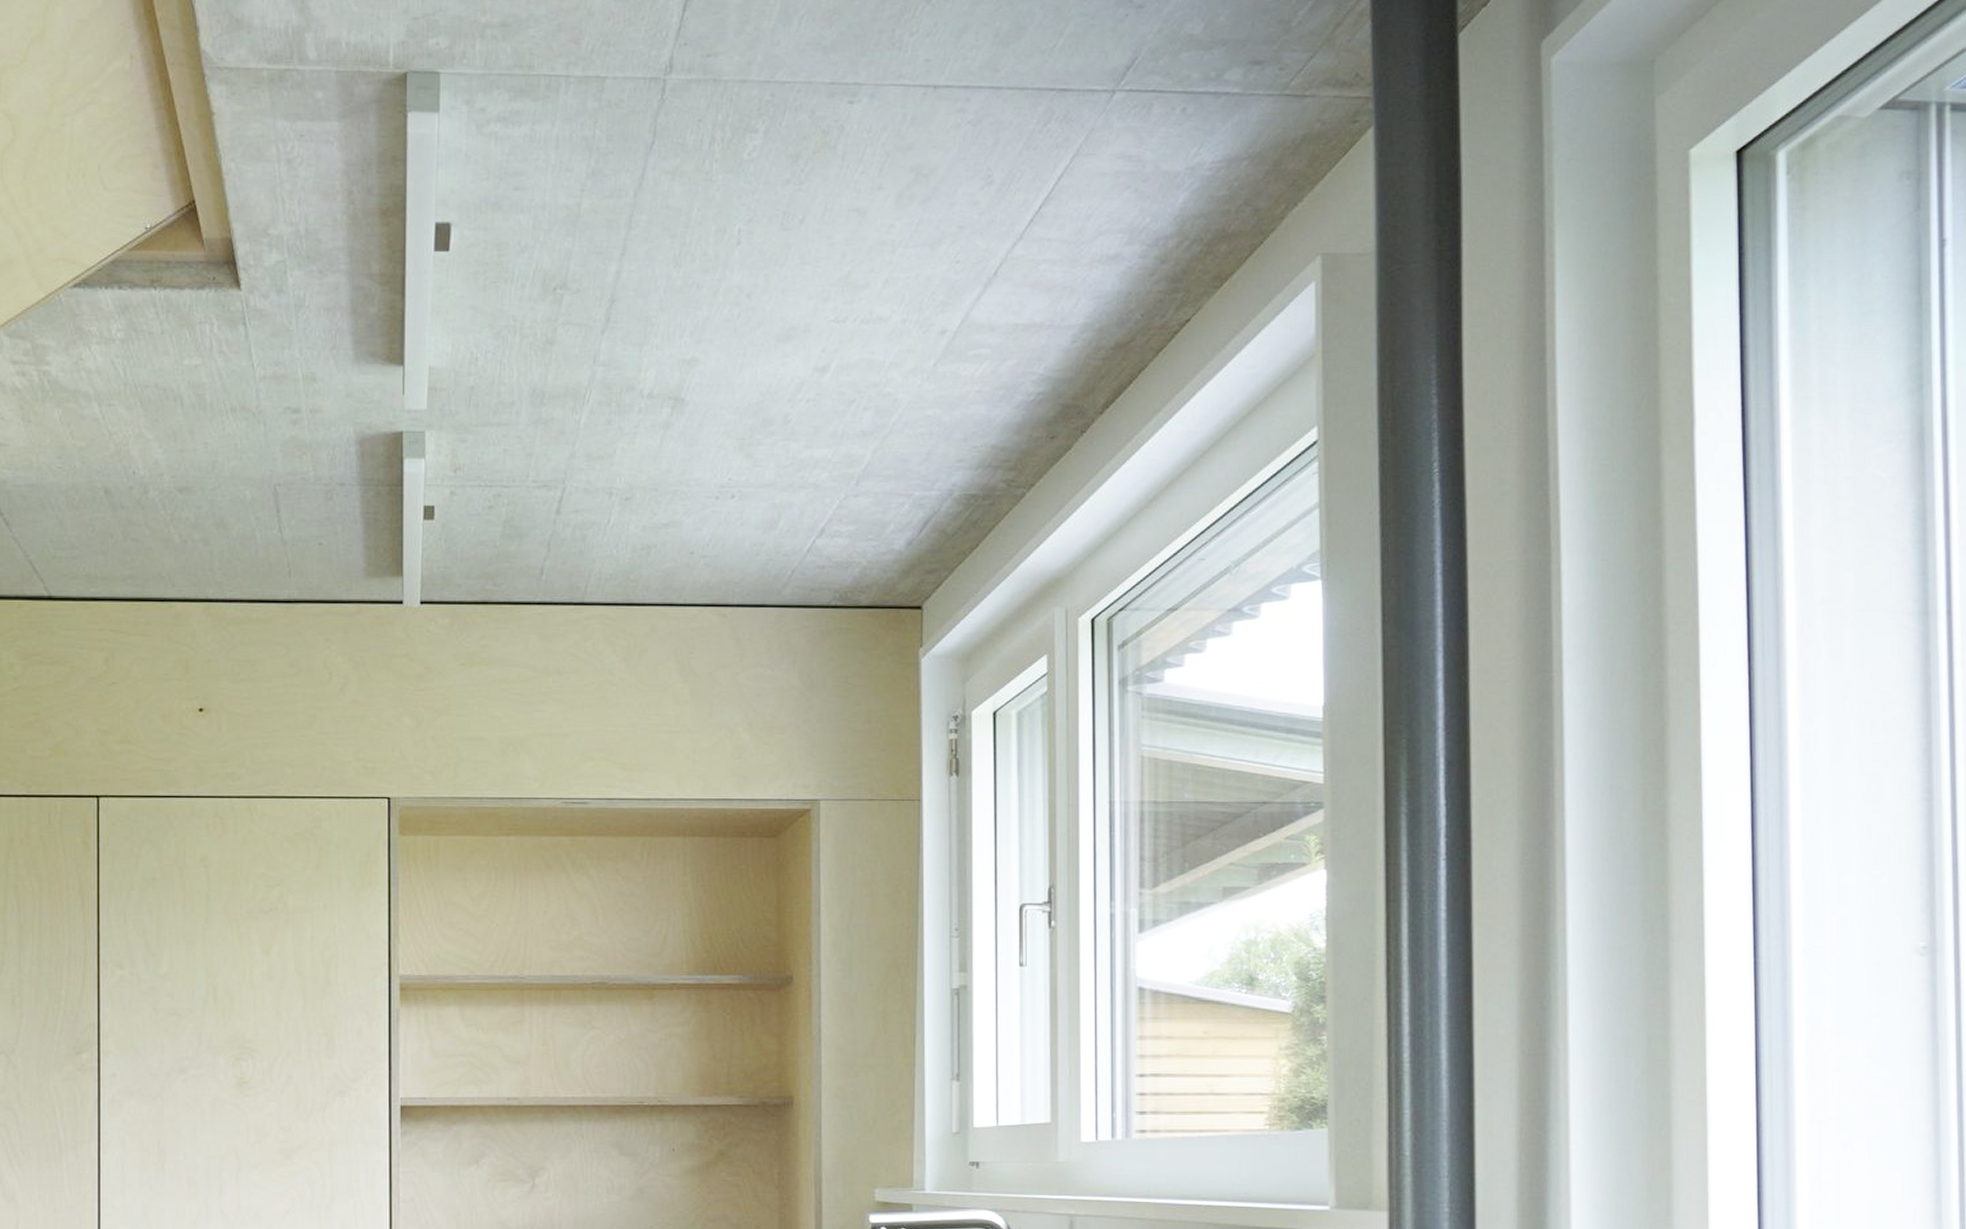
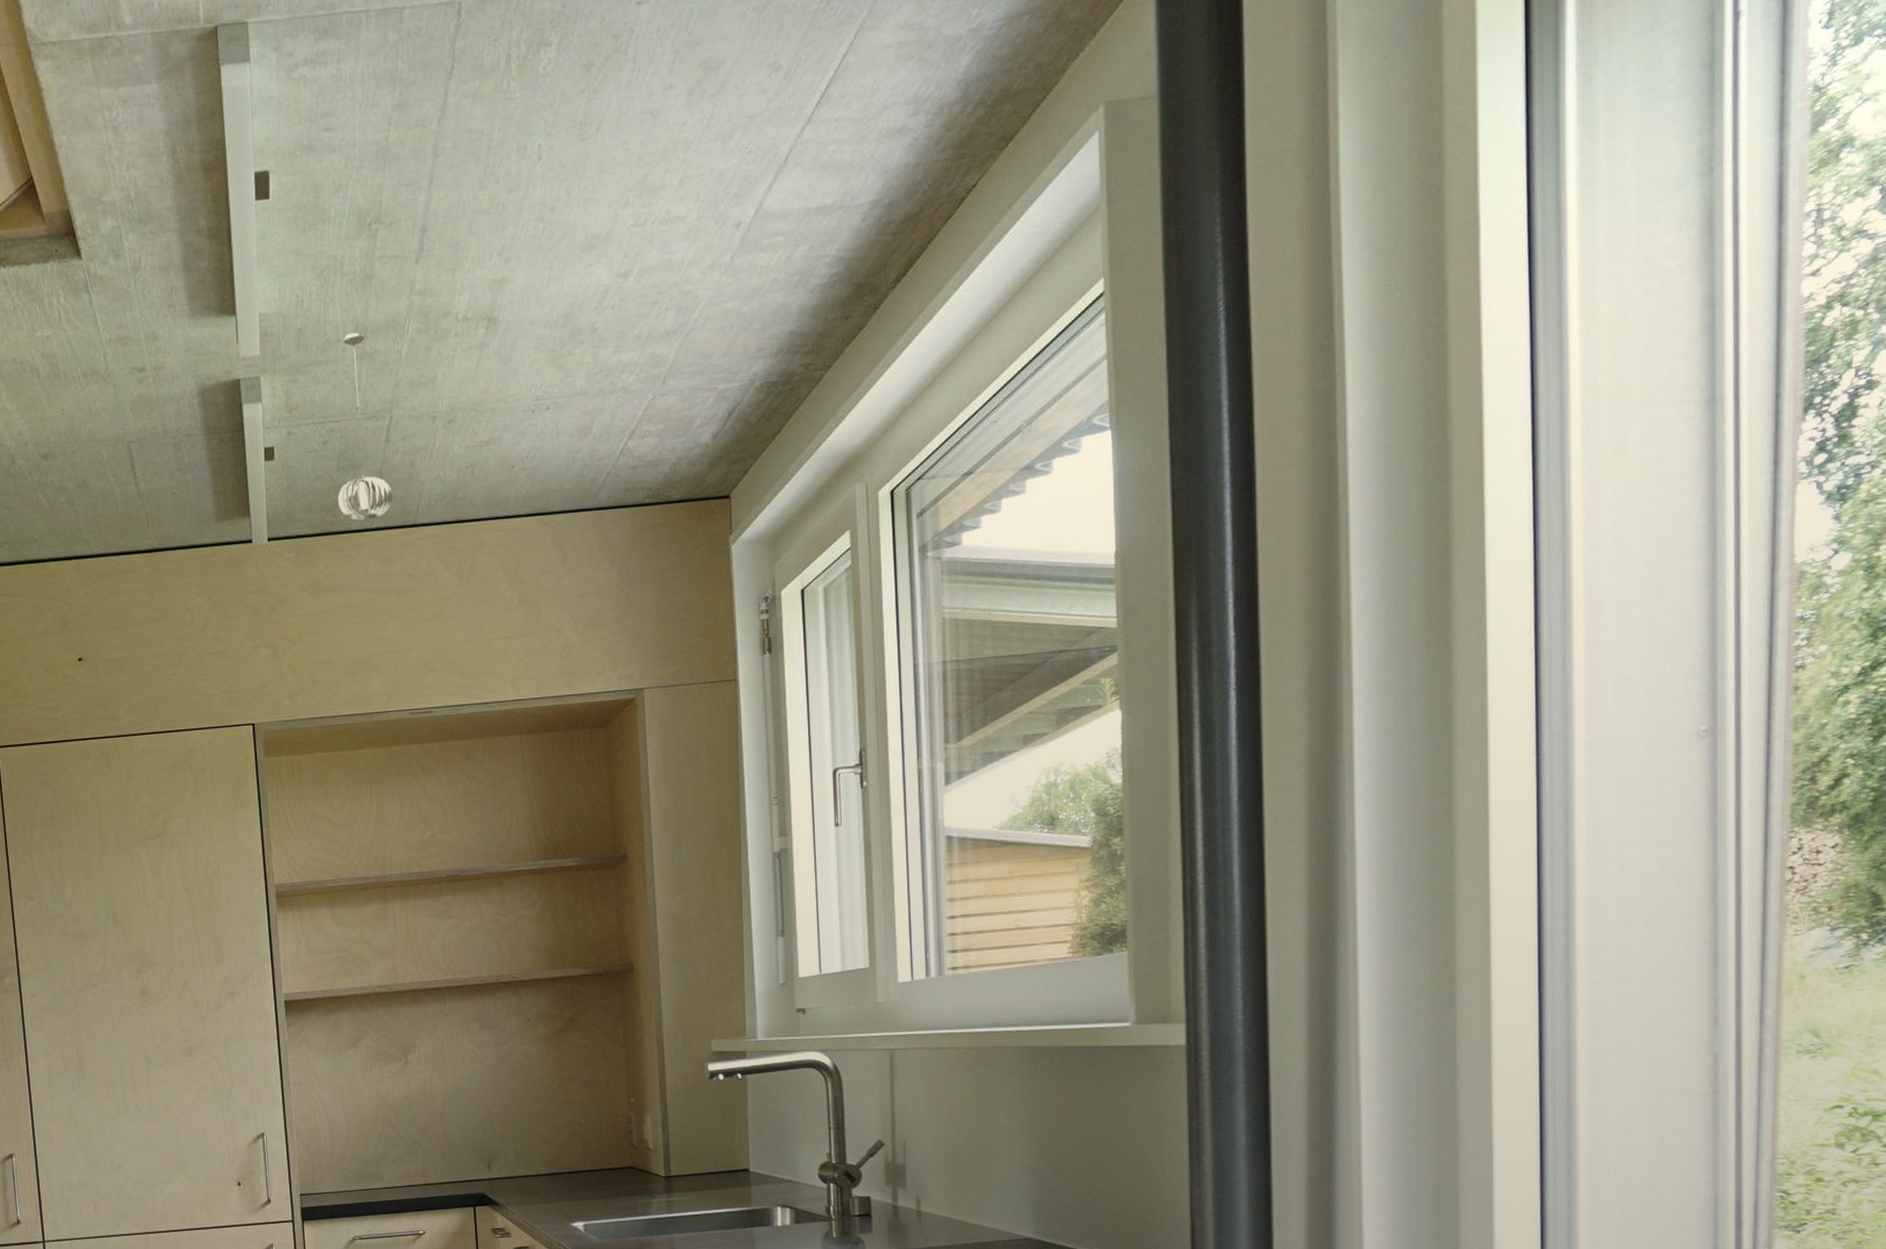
pendant light: none [500,398,560,593] -> present [338,333,393,521]

